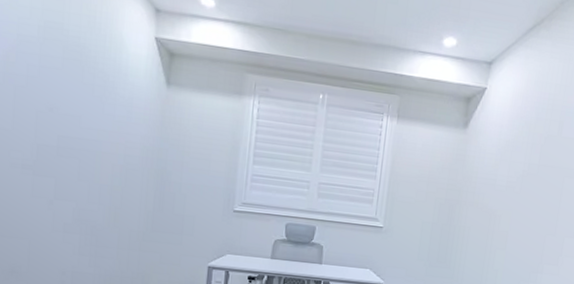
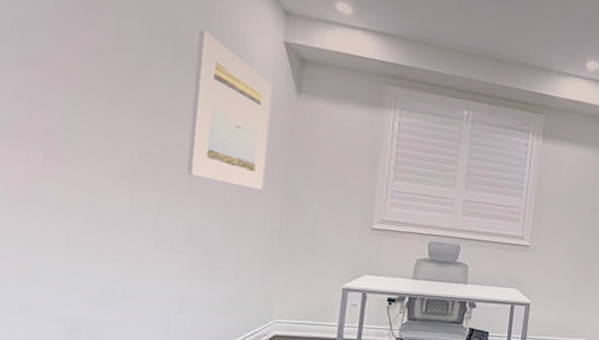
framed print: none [76,31,146,176] -> present [187,29,273,190]

